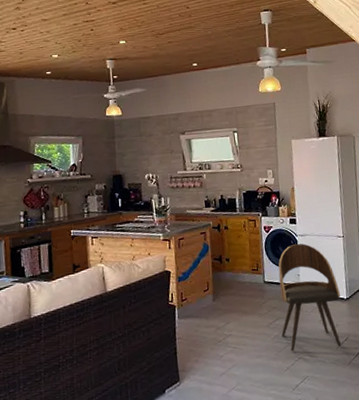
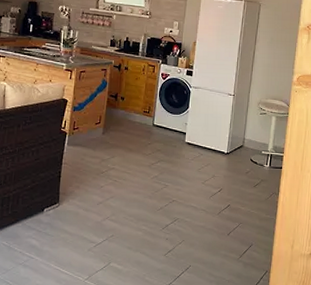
dining chair: present [278,243,342,352] -> none [161,94,222,196]

